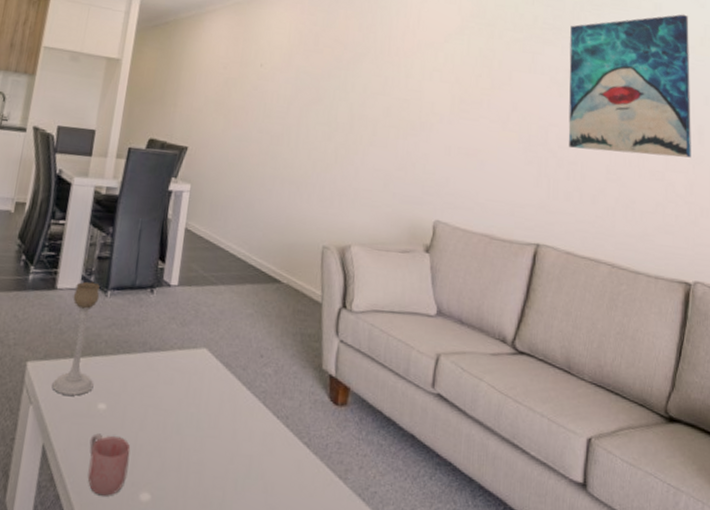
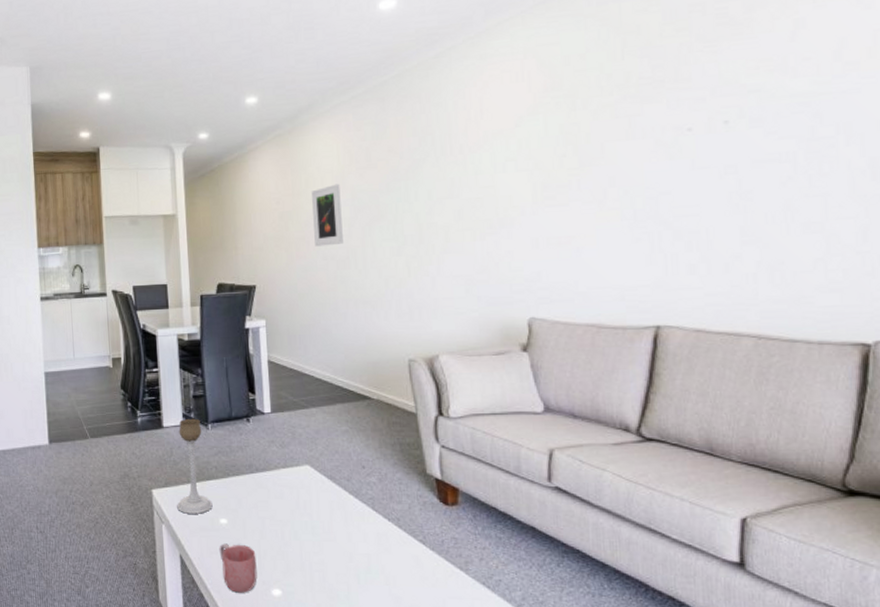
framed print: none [253,60,287,120] -> present [310,183,343,247]
wall art: present [568,14,691,158] -> none [676,23,862,216]

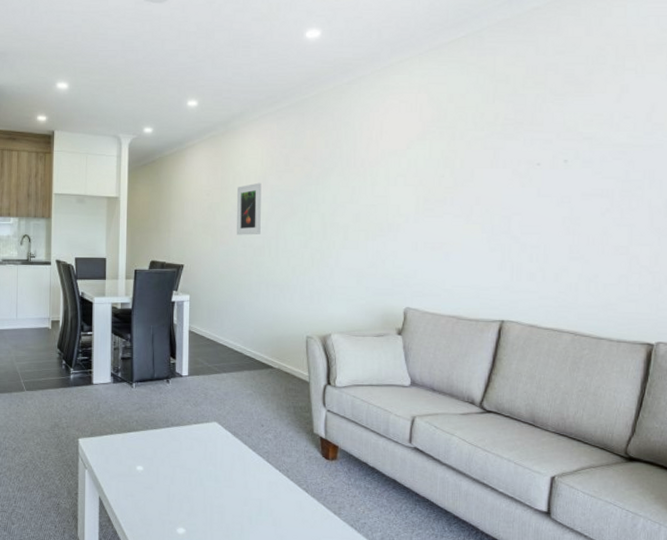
candle holder: present [177,418,213,514] -> none [100,377,131,461]
mug: present [219,543,257,593] -> none [134,487,166,531]

